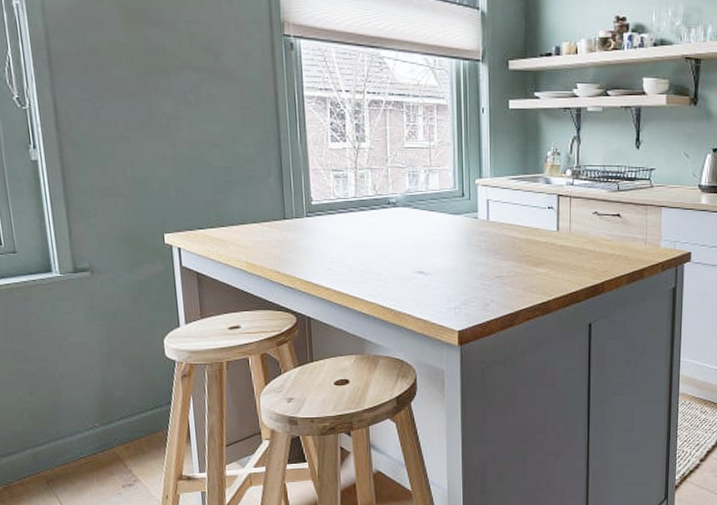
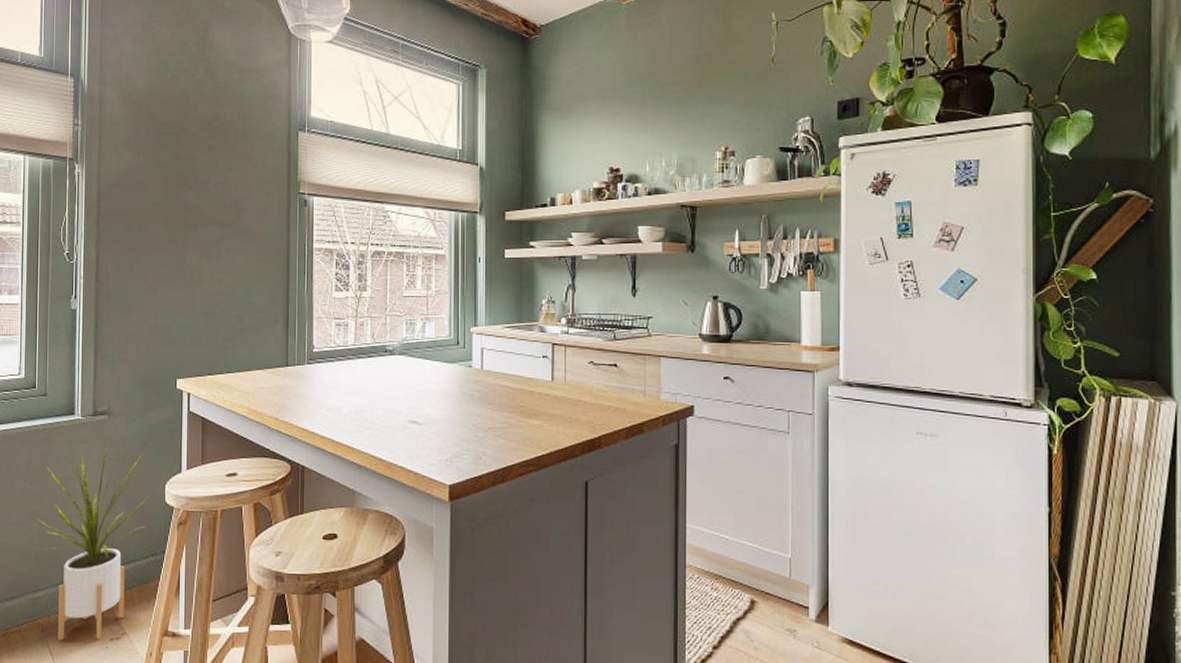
house plant: none [18,299,150,490] -> present [33,442,152,641]

